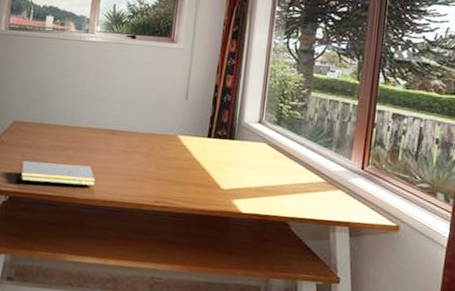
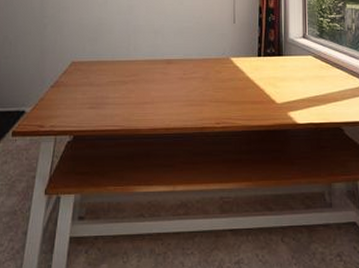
notepad: present [20,160,95,187] -> none [82,97,156,119]

